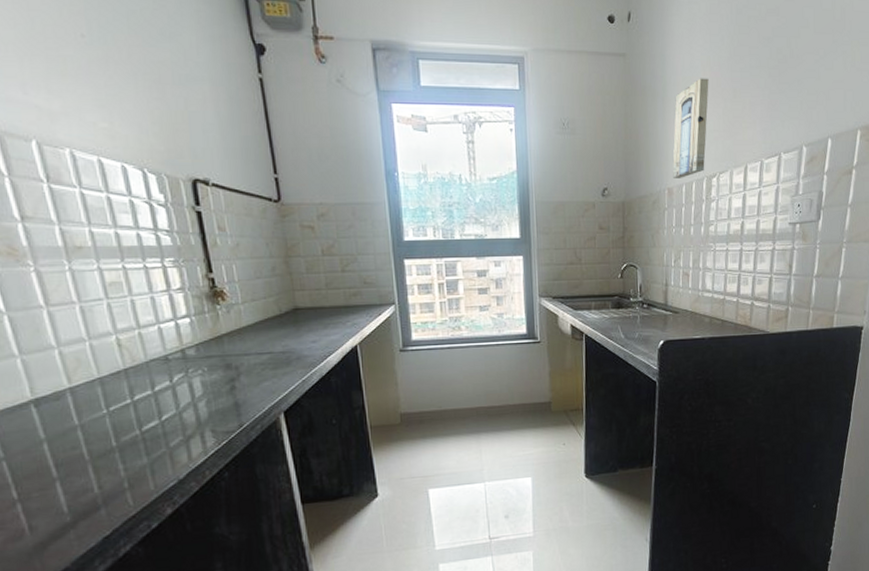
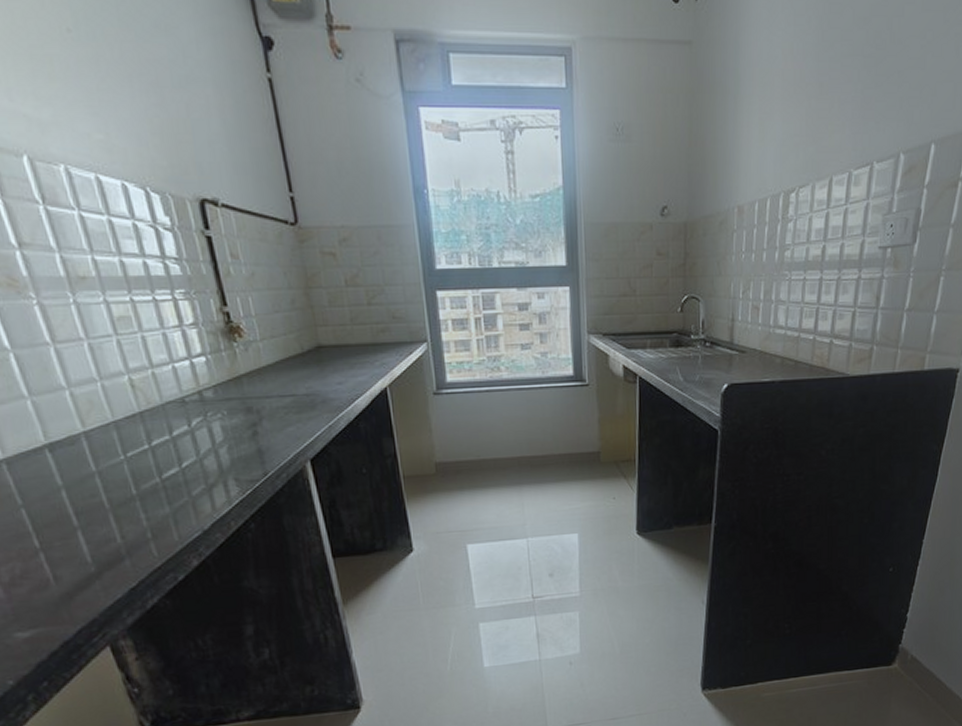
wall art: present [672,78,709,178] -> none [743,70,791,194]

